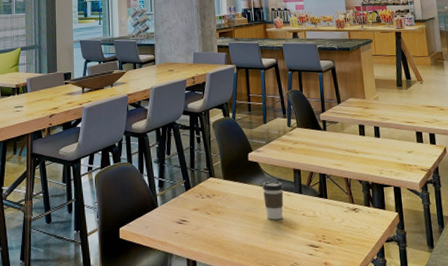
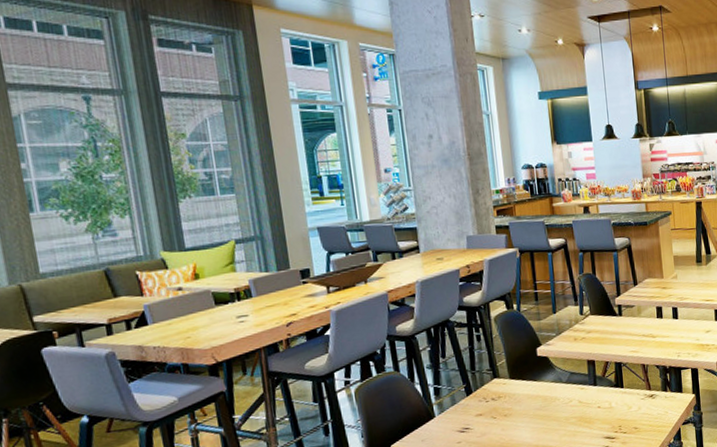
coffee cup: present [262,181,284,220] -> none [553,375,577,417]

